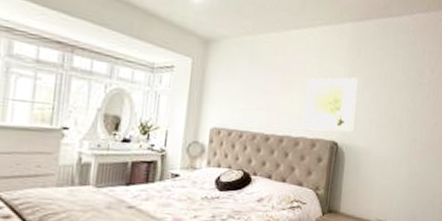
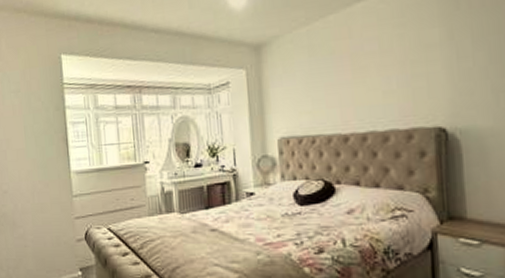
wall art: present [303,77,358,132] -> none [387,37,468,119]

